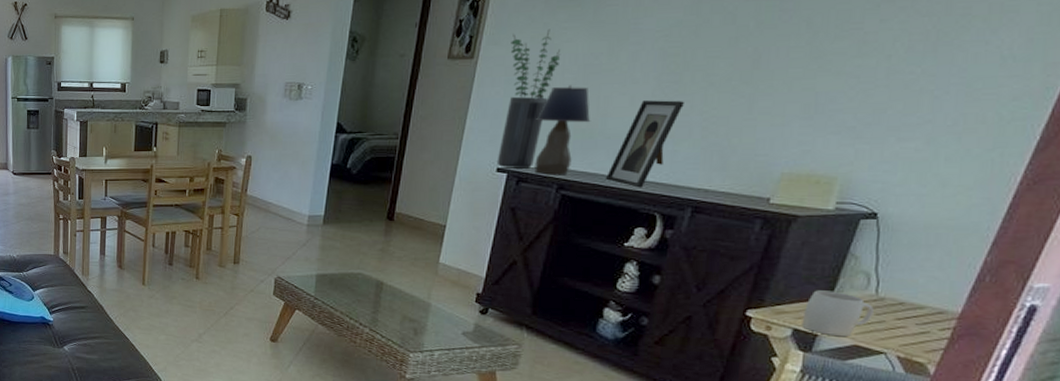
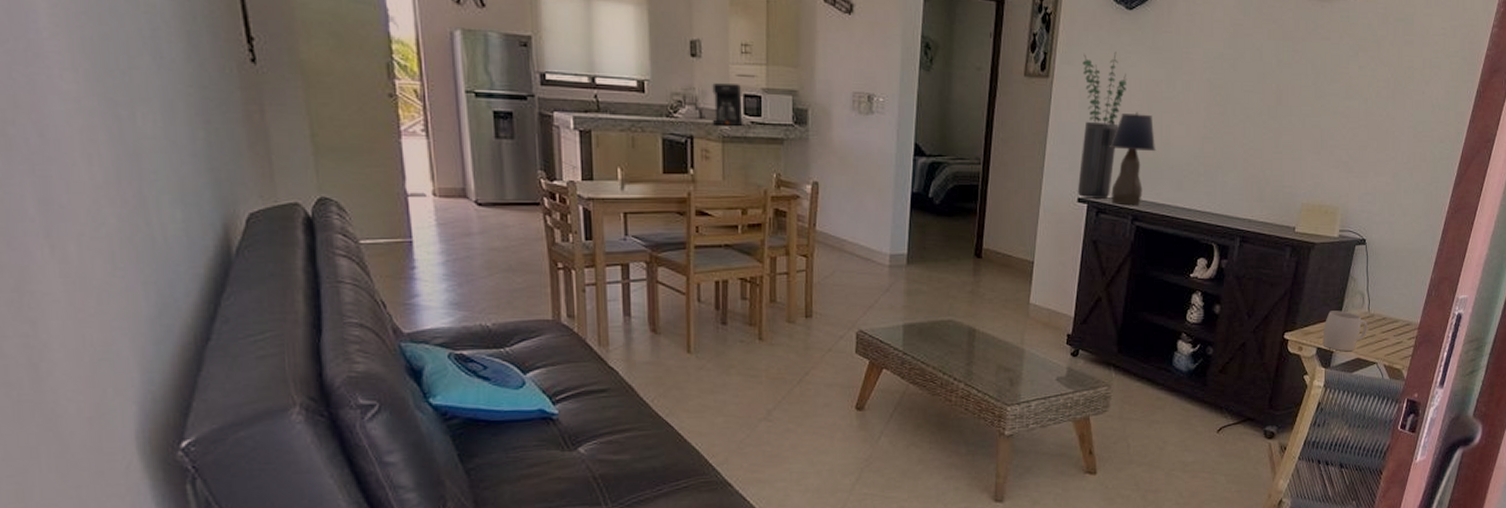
coffee maker: none [173,82,196,115] -> present [712,83,743,127]
picture frame: present [605,100,684,188] -> none [1171,131,1228,219]

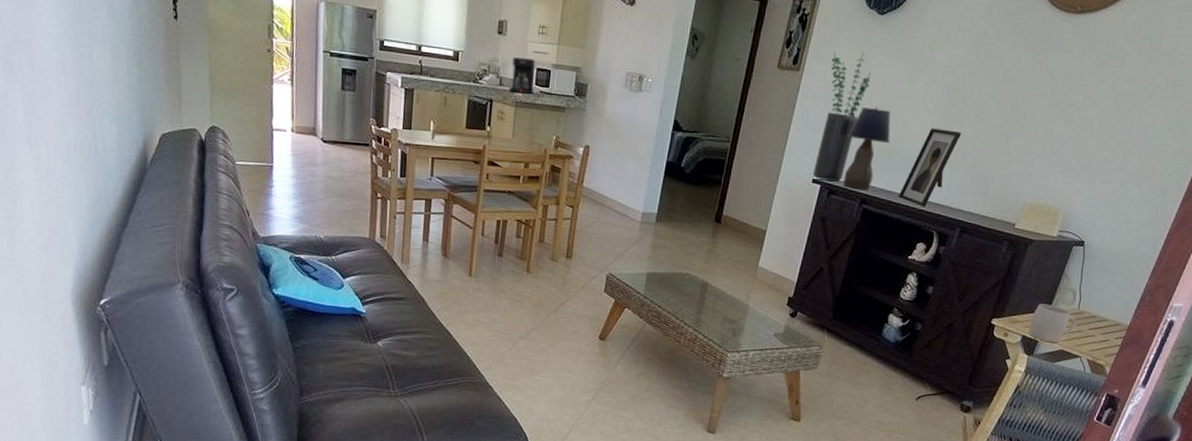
picture frame: none [1171,131,1228,219] -> present [897,128,961,207]

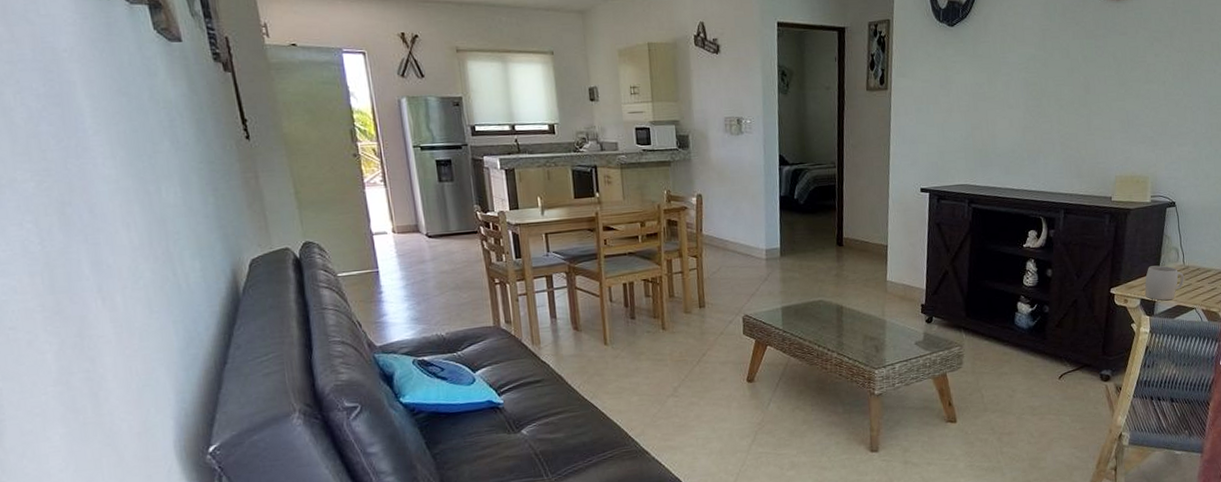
coffee maker: present [510,57,536,95] -> none [609,120,637,156]
vase: present [812,51,871,182] -> none [915,62,955,188]
table lamp: present [843,106,891,191] -> none [944,111,985,191]
picture frame: present [897,128,961,207] -> none [1001,121,1046,197]

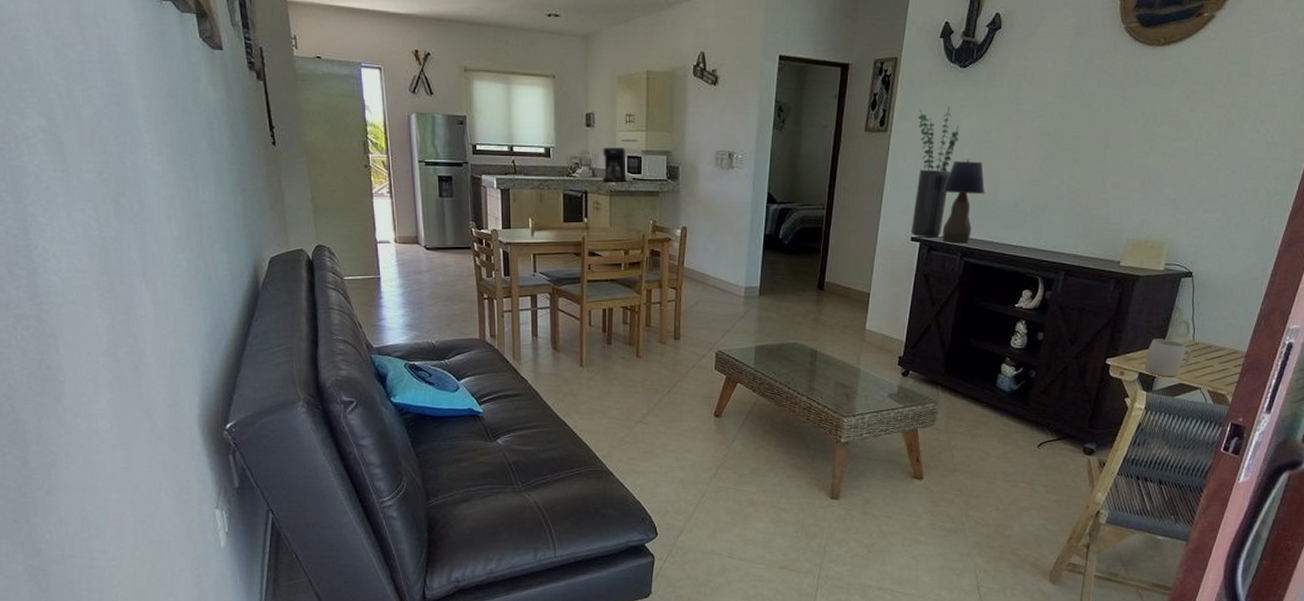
coffee maker: none [609,120,637,156] -> present [603,148,627,183]
vase: none [915,62,955,188] -> present [910,106,960,238]
table lamp: none [944,111,985,191] -> present [942,159,986,244]

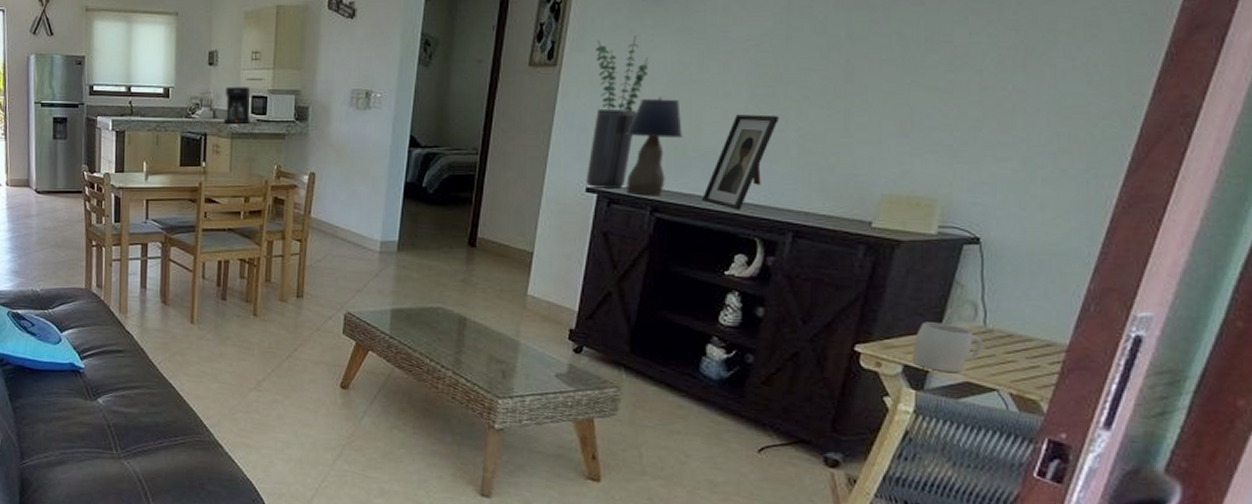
picture frame: none [998,175,1056,254] -> present [701,114,779,210]

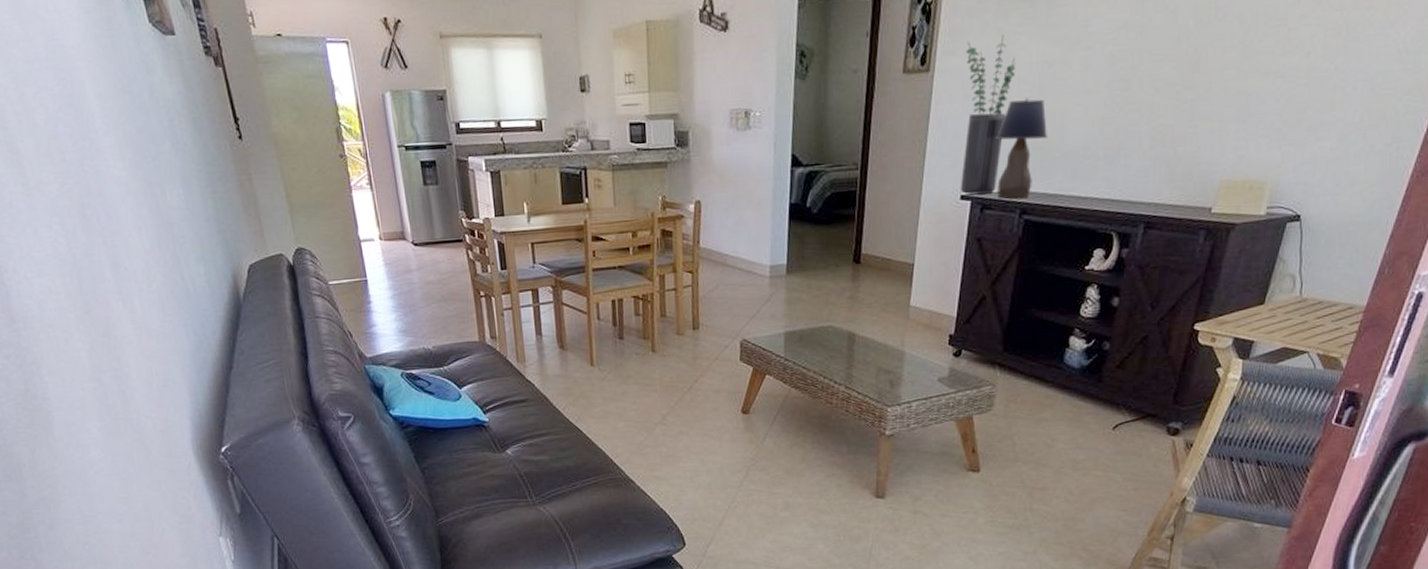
coffee maker: present [224,87,251,125] -> none [601,114,630,156]
picture frame: present [701,114,779,210] -> none [1064,109,1133,207]
mug: present [912,322,983,373] -> none [1241,296,1298,341]

